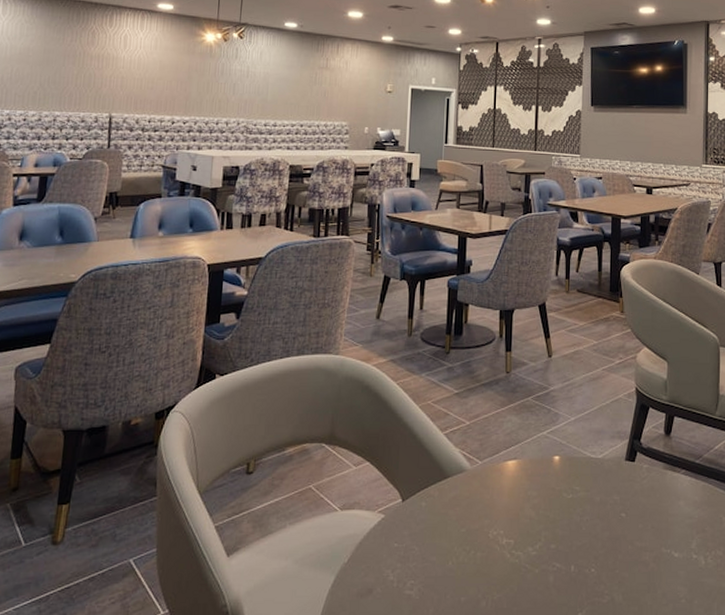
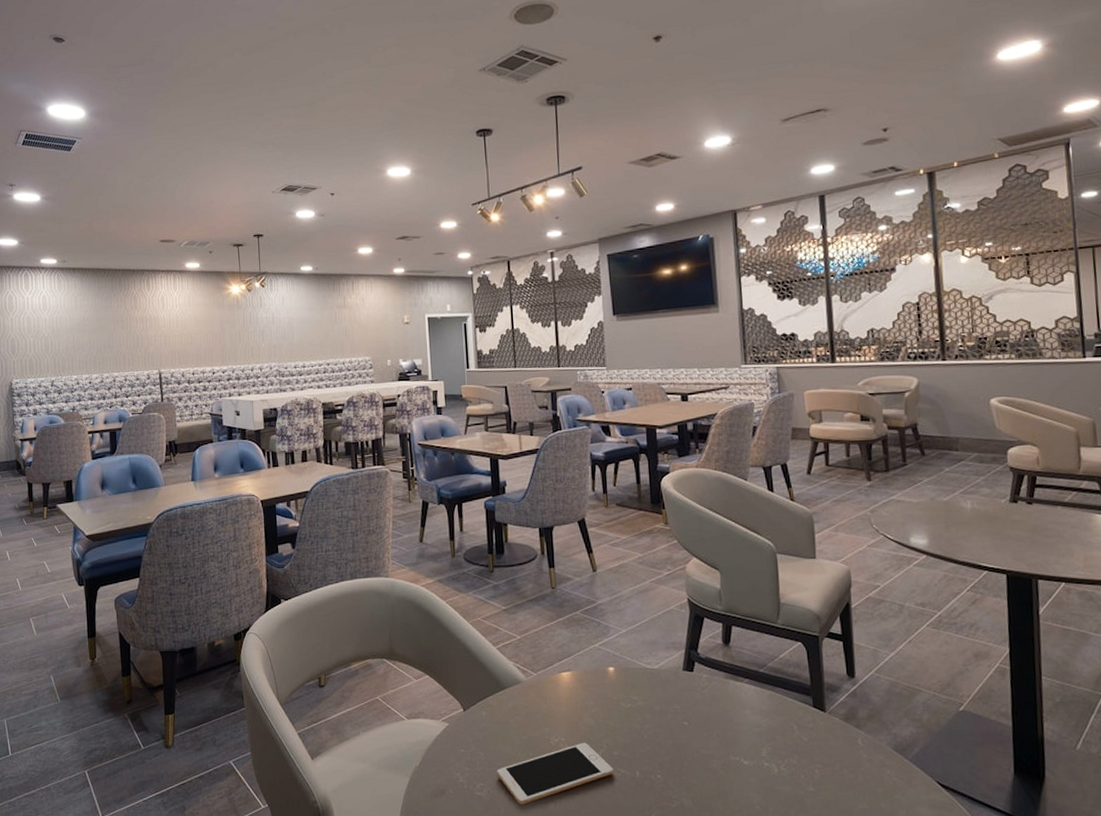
cell phone: none [430,535,550,603] -> present [497,742,614,804]

